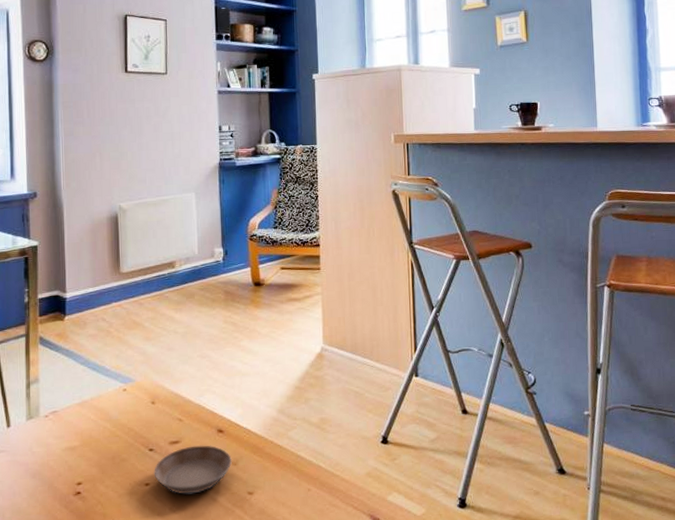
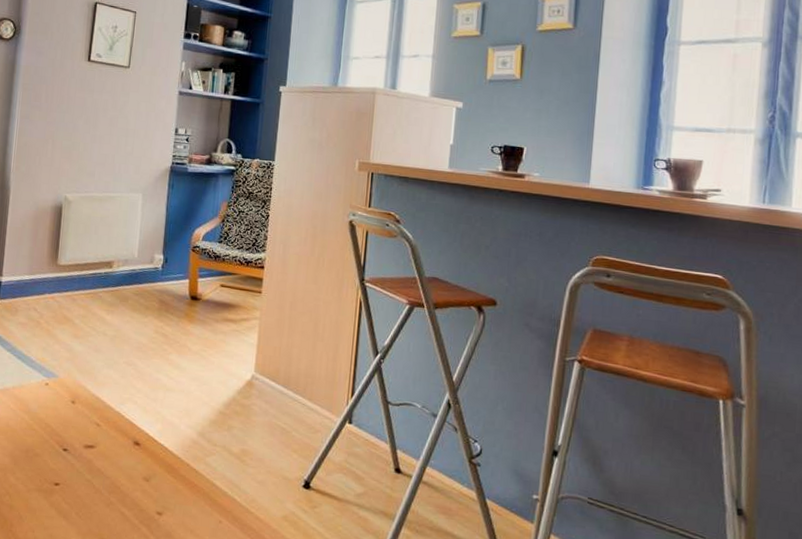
saucer: present [154,445,233,495] -> none [64,453,146,503]

